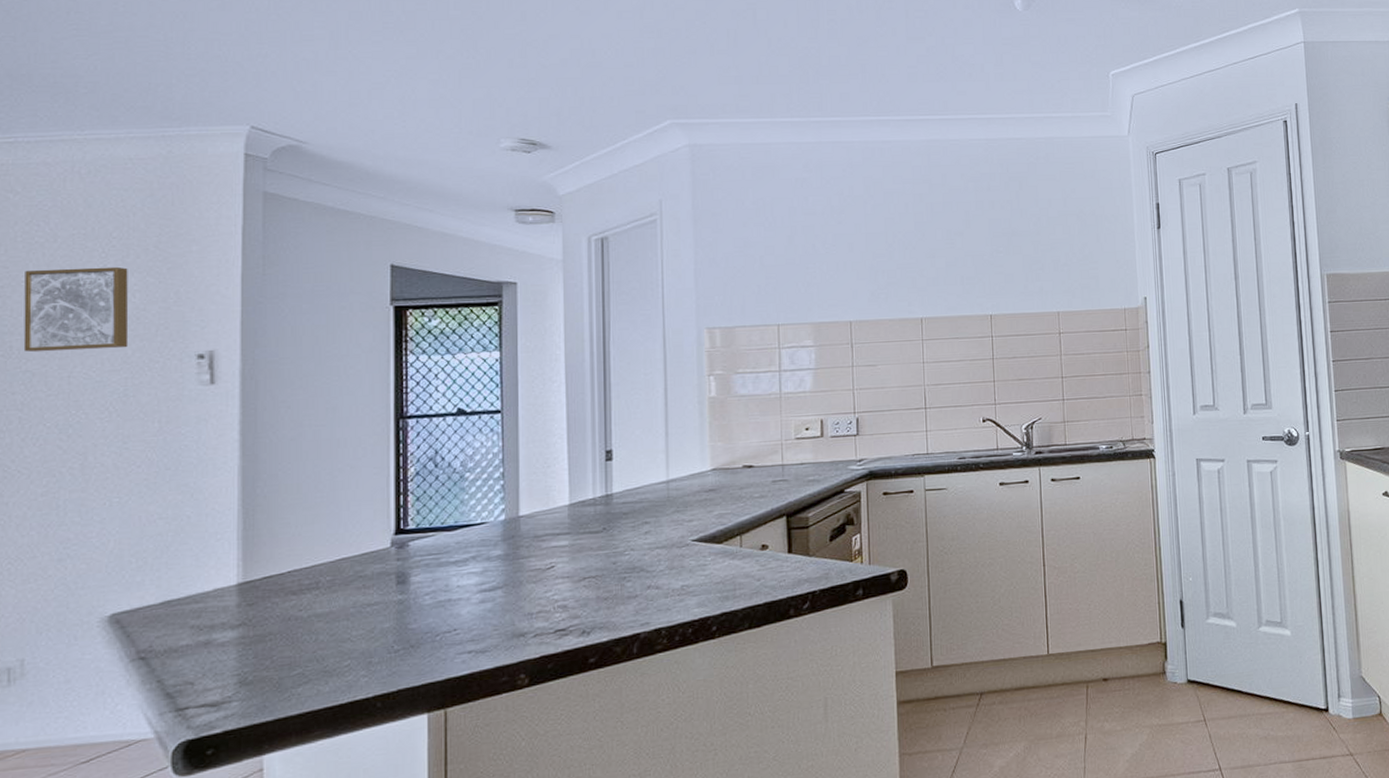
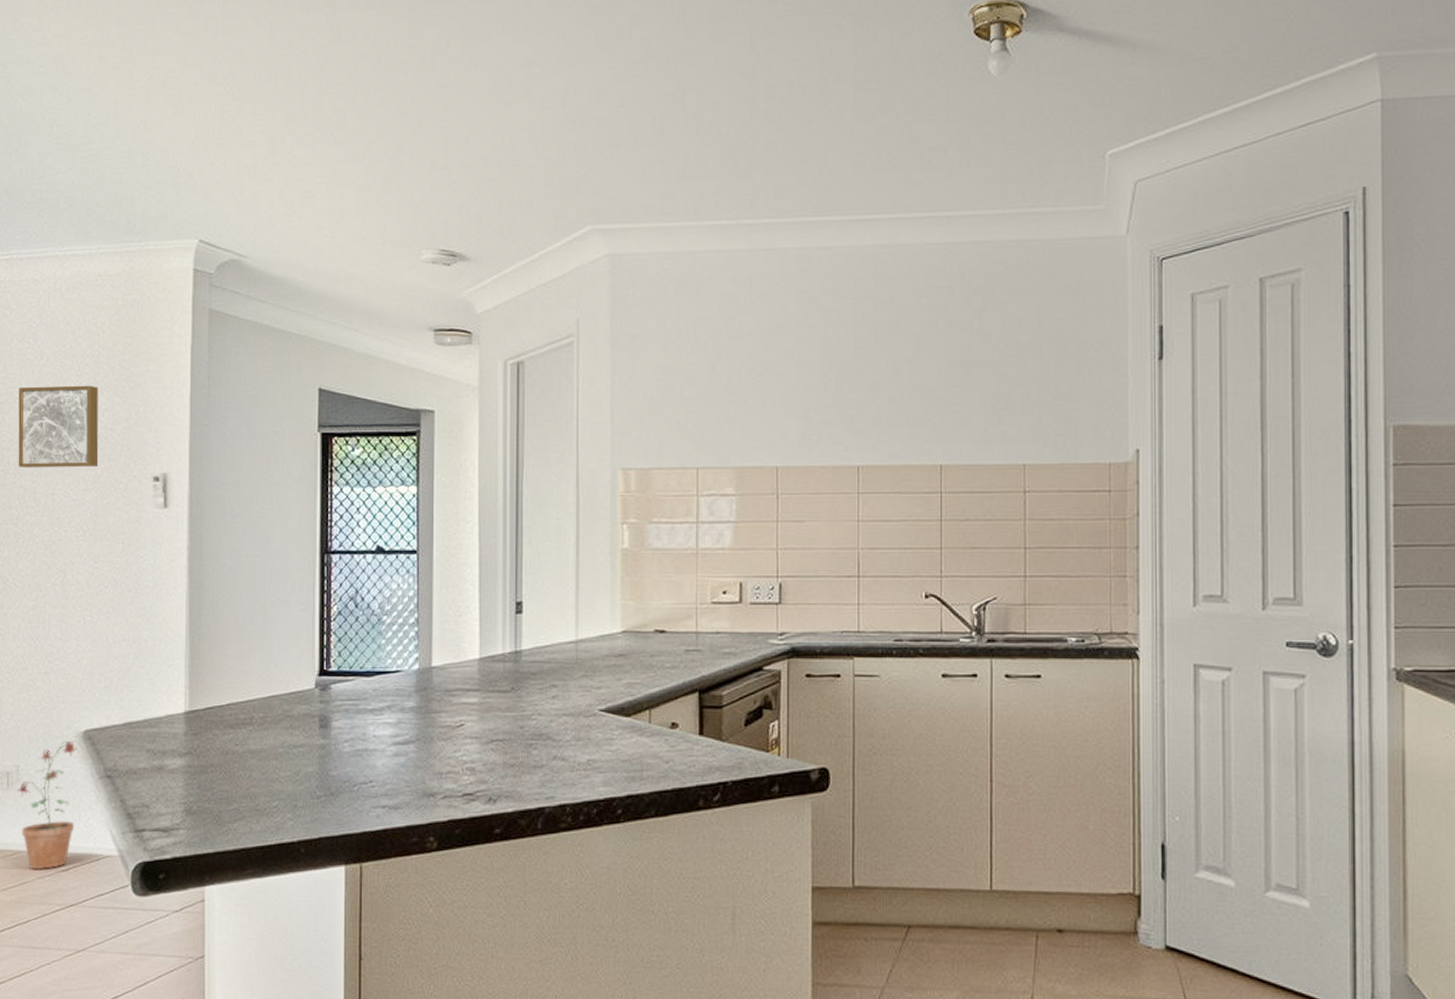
potted plant: none [21,626,101,766] -> present [17,740,77,869]

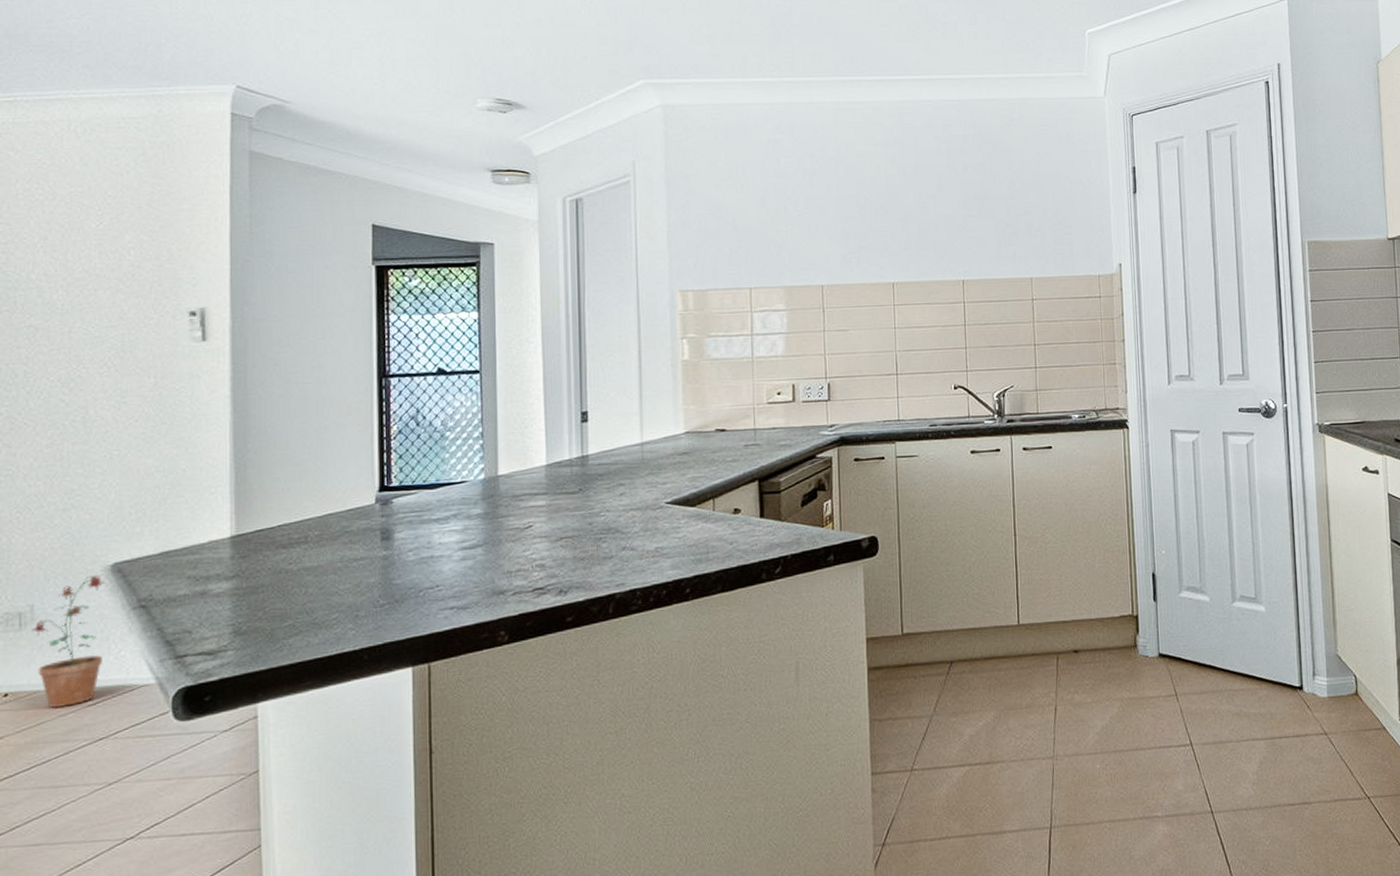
wall art: present [18,385,99,469] -> none [26,224,125,308]

